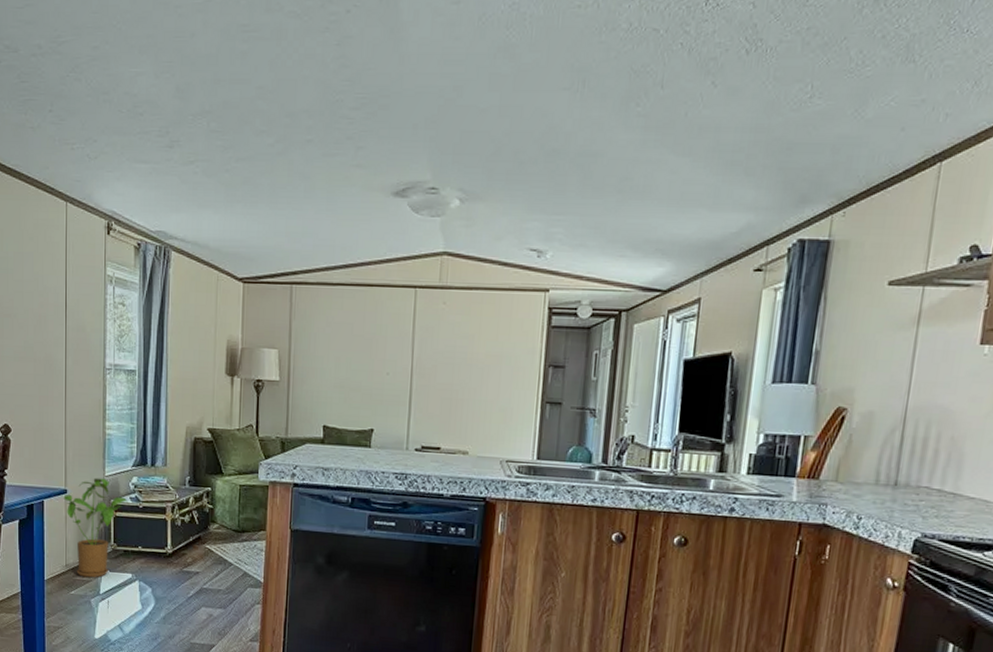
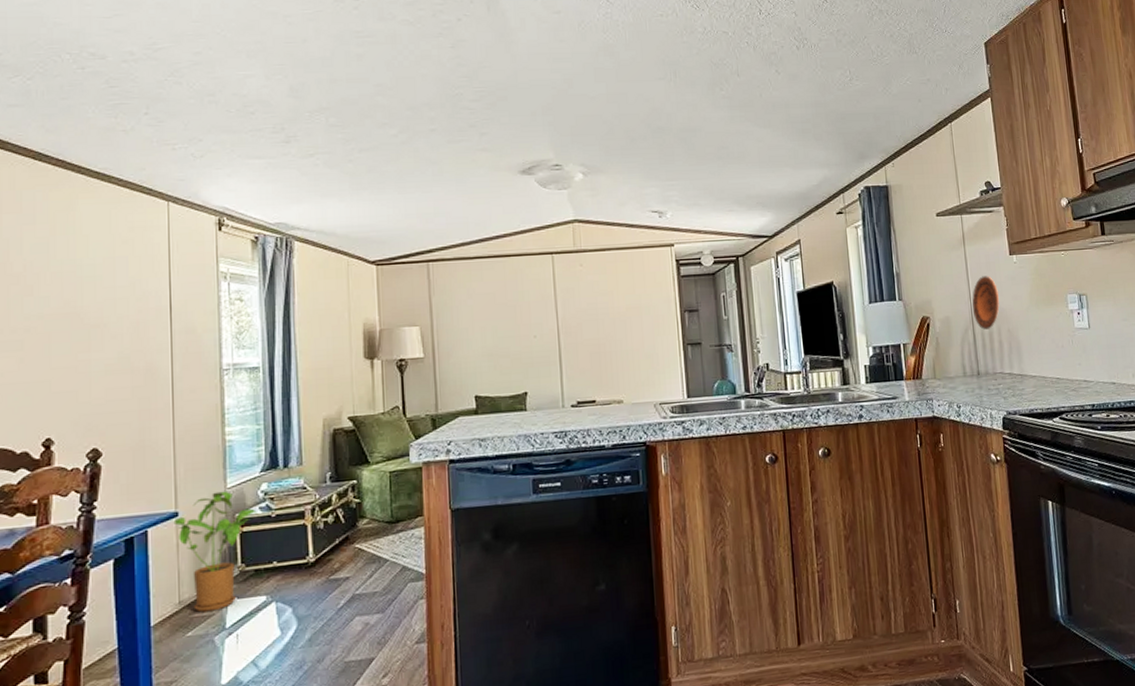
decorative plate: none [908,367,951,433] -> present [971,276,1000,330]

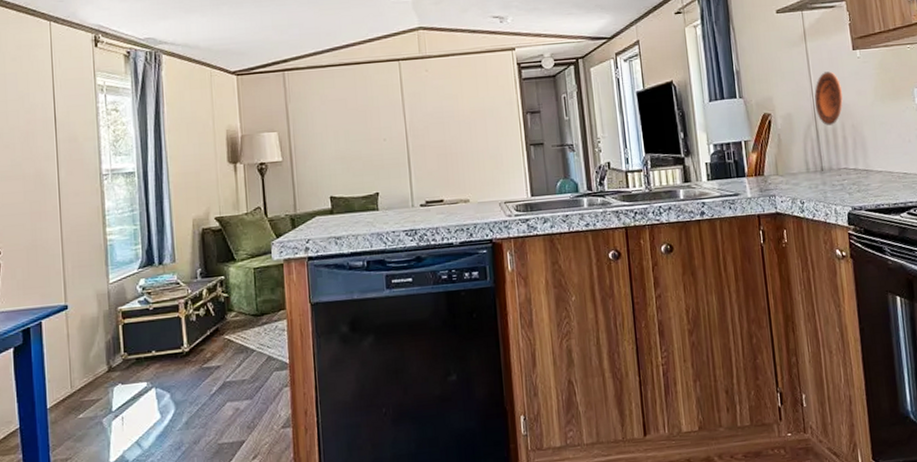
house plant: present [173,491,260,613] -> none [64,286,139,397]

